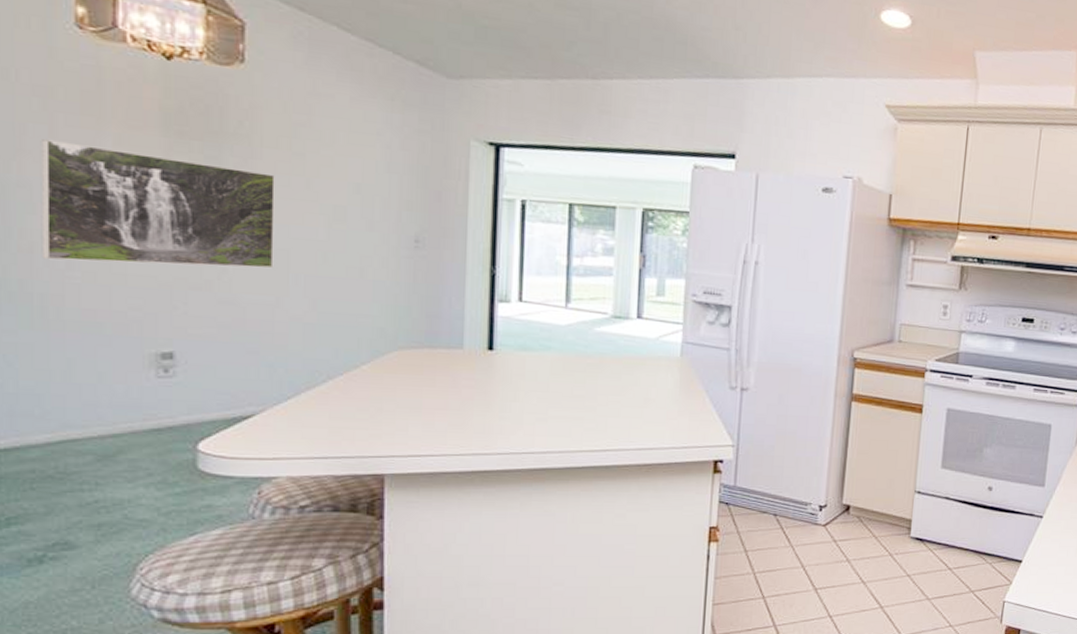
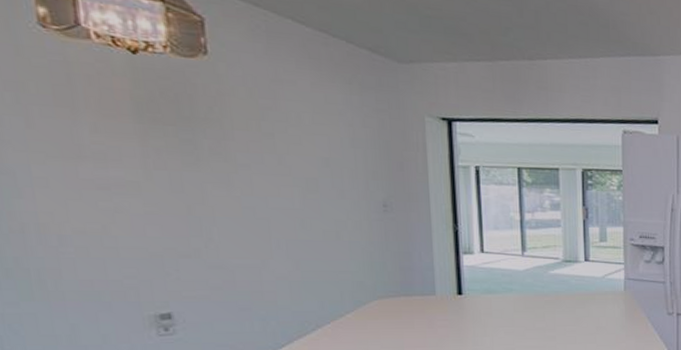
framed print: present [40,139,275,269] -> none [19,130,256,239]

